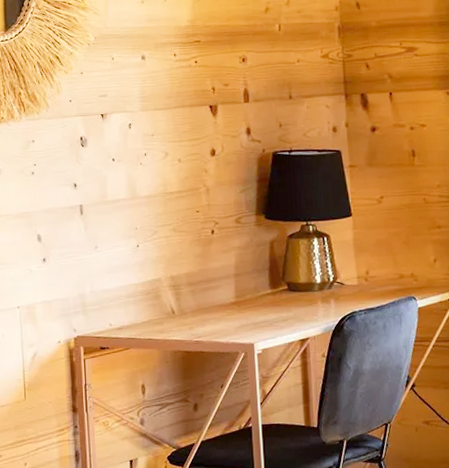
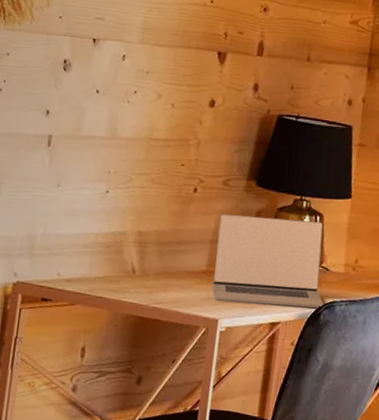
laptop: none [238,241,346,328] -> present [212,213,324,309]

